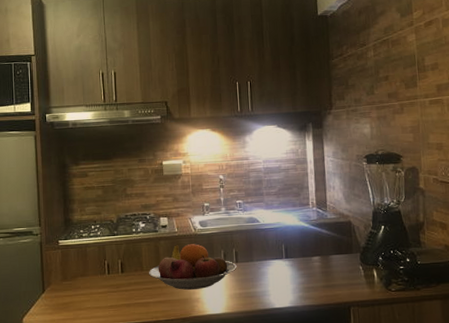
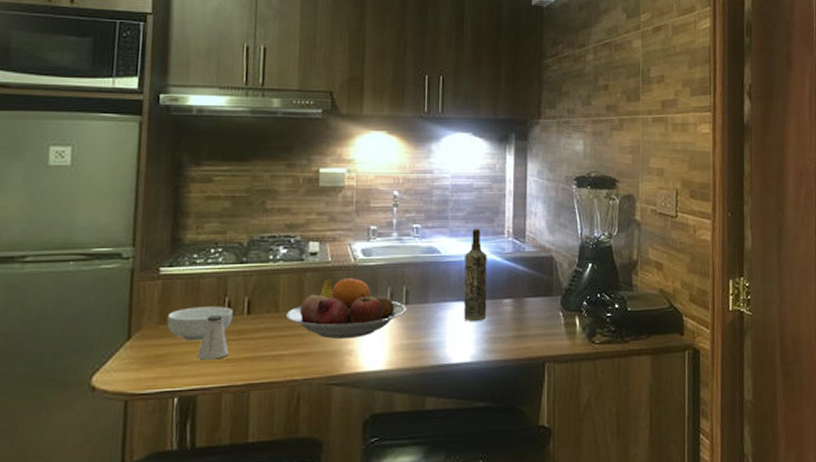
cereal bowl: none [67,267,111,293] -> present [167,306,233,342]
saltshaker: none [90,274,111,306] -> present [197,315,229,360]
bottle: none [279,201,300,275] -> present [464,228,487,321]

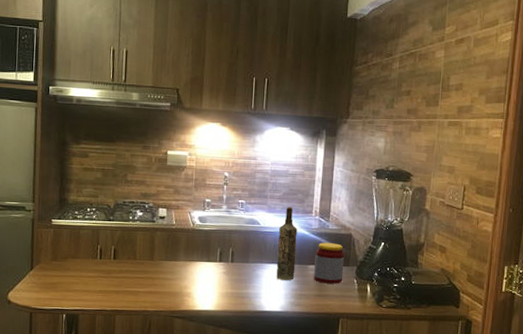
cereal bowl: present [167,306,233,342] -> none [57,250,103,276]
saltshaker: present [197,315,229,360] -> none [79,258,101,290]
fruit bowl: present [285,277,407,339] -> none [141,236,232,284]
jar: none [511,269,546,321] -> present [314,242,345,284]

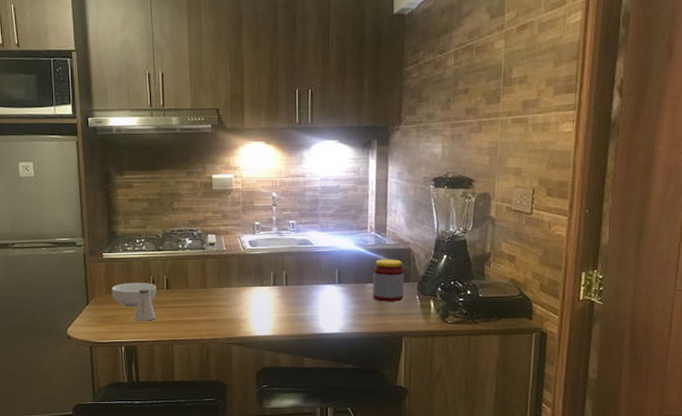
cereal bowl: none [57,250,103,276] -> present [111,283,156,308]
saltshaker: none [79,258,101,290] -> present [135,289,156,321]
bottle: present [276,206,297,280] -> none [333,224,353,300]

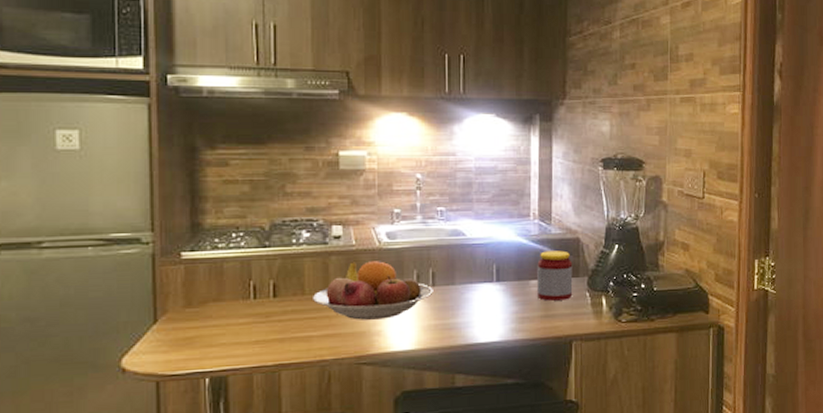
cereal bowl: present [111,283,156,308] -> none [192,289,259,324]
saltshaker: present [135,289,156,321] -> none [226,299,257,342]
fruit bowl: none [194,263,286,310] -> present [312,260,433,320]

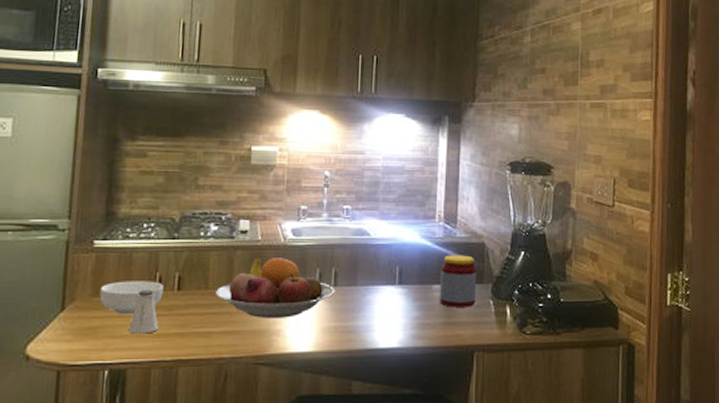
cereal bowl: none [192,289,259,324] -> present [99,281,164,315]
saltshaker: none [226,299,257,342] -> present [128,290,159,334]

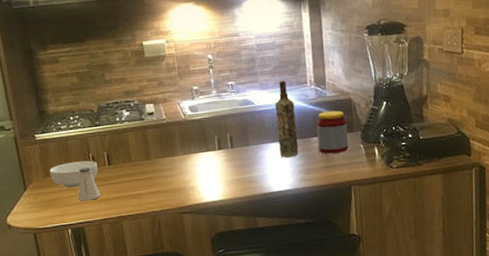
fruit bowl: present [214,256,335,318] -> none [137,130,233,179]
bottle: none [393,211,417,306] -> present [275,80,299,158]

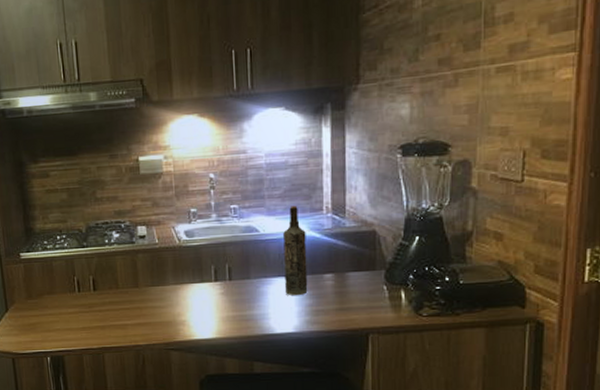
cereal bowl: present [49,160,98,189] -> none [32,284,82,313]
saltshaker: present [77,167,101,201] -> none [59,292,83,328]
jar: present [316,110,349,154] -> none [331,244,369,294]

